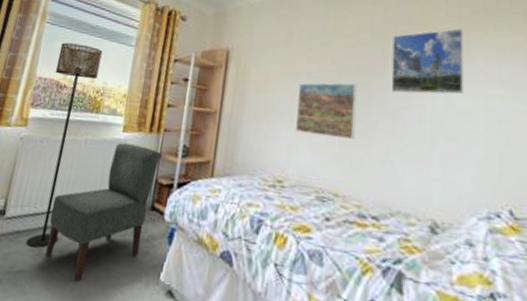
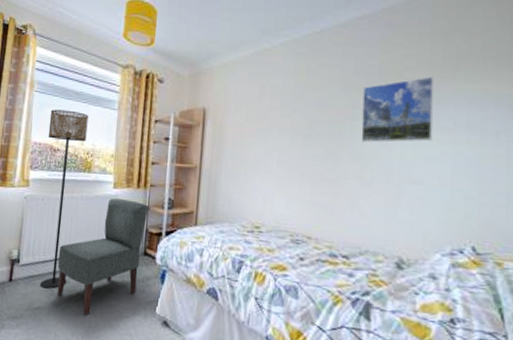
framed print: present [296,83,358,139] -> none [270,135,329,187]

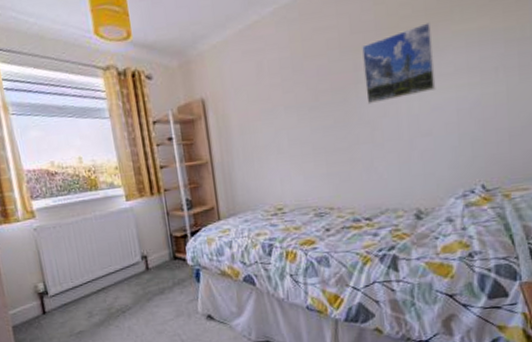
floor lamp: present [40,109,89,289] -> none [35,128,102,313]
chair: present [56,198,149,315] -> none [86,209,175,328]

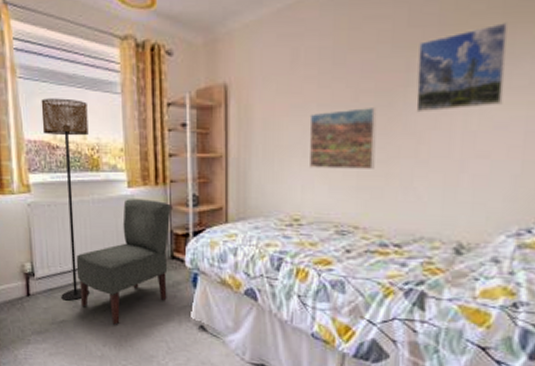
floor lamp: none [35,128,102,313] -> present [41,98,90,301]
chair: none [86,209,175,328] -> present [76,199,171,325]
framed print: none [279,104,340,163] -> present [309,108,377,169]

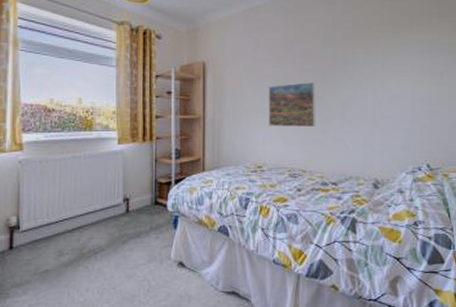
floor lamp: present [41,98,90,301] -> none [40,68,85,250]
chair: present [76,199,171,325] -> none [63,154,156,270]
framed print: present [416,22,507,113] -> none [341,29,396,87]

